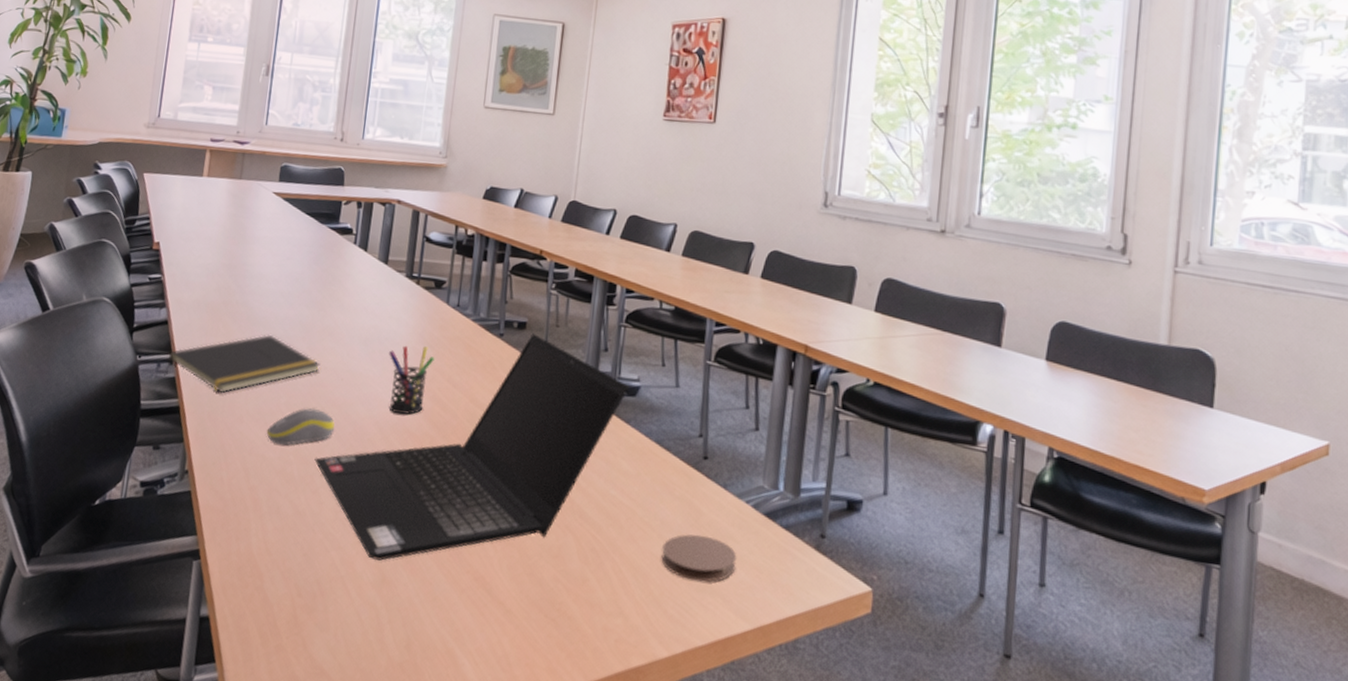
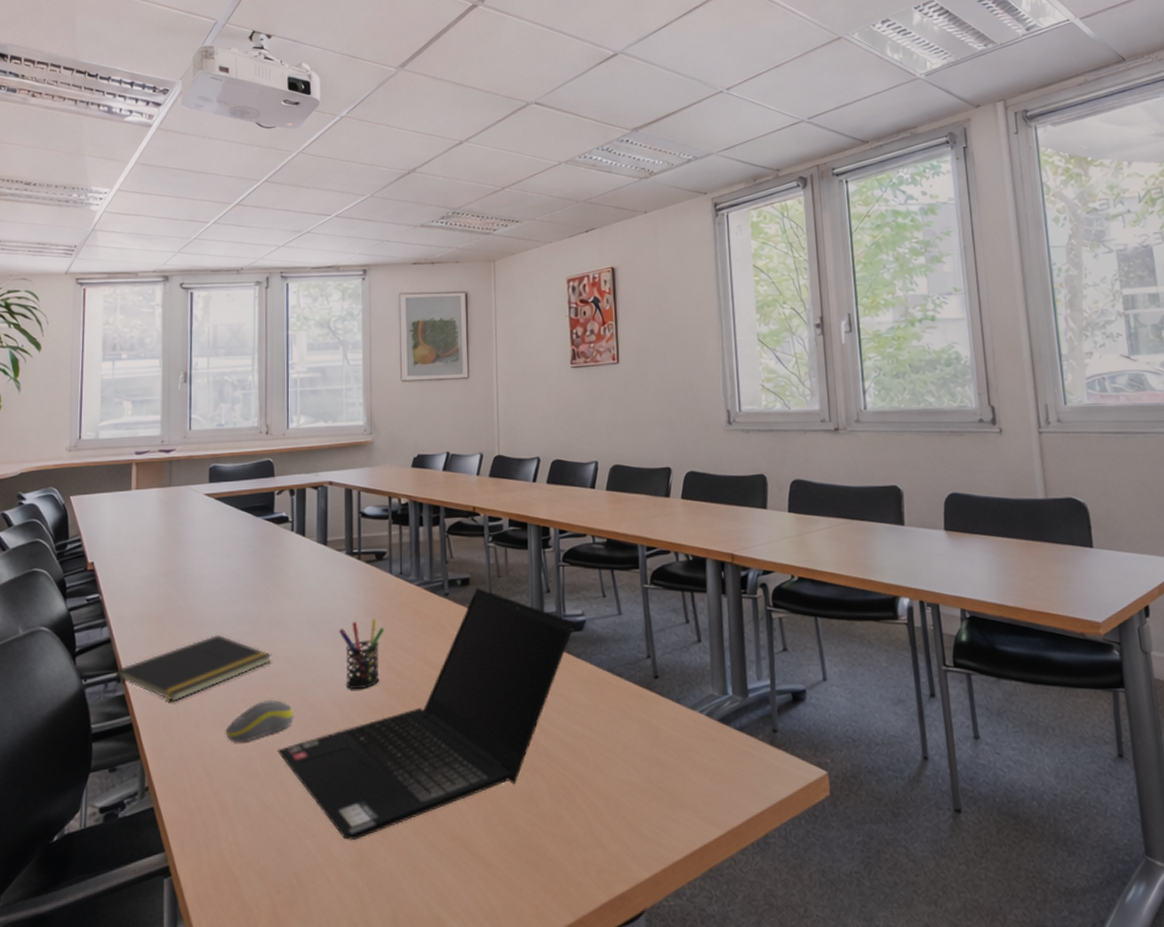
coaster: present [661,534,737,582] -> none [628,751,700,798]

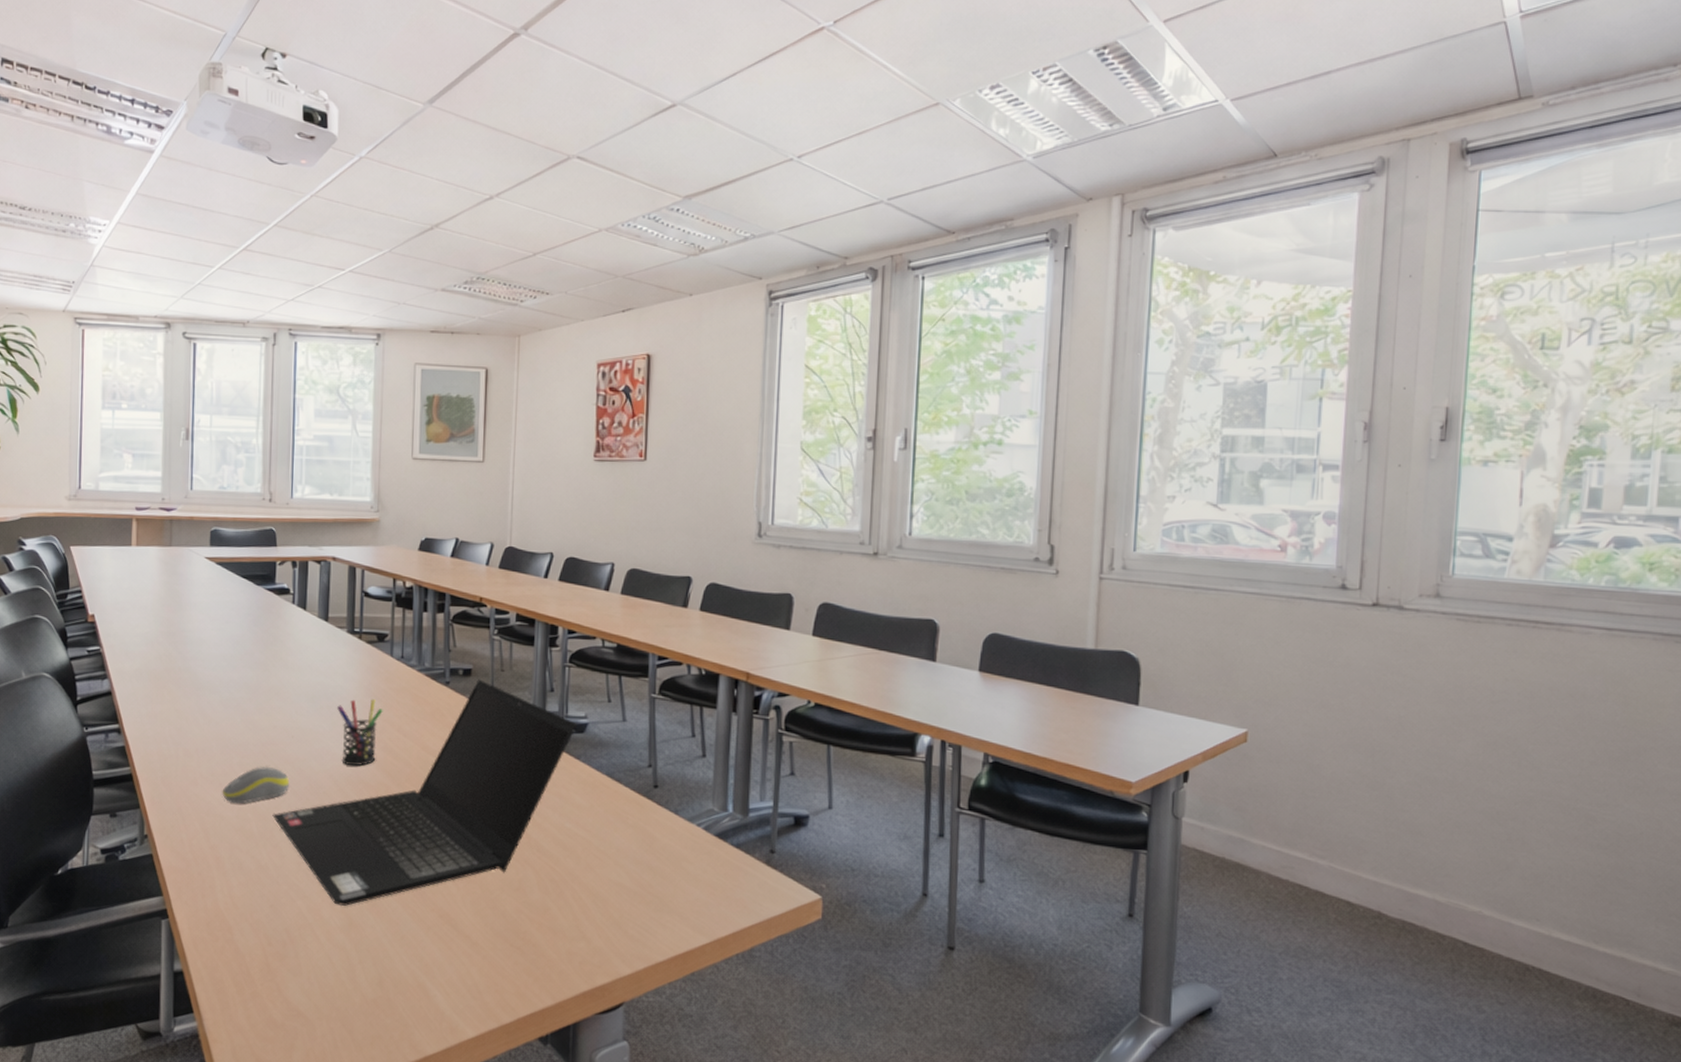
notepad: present [113,634,272,703] -> none [113,697,270,759]

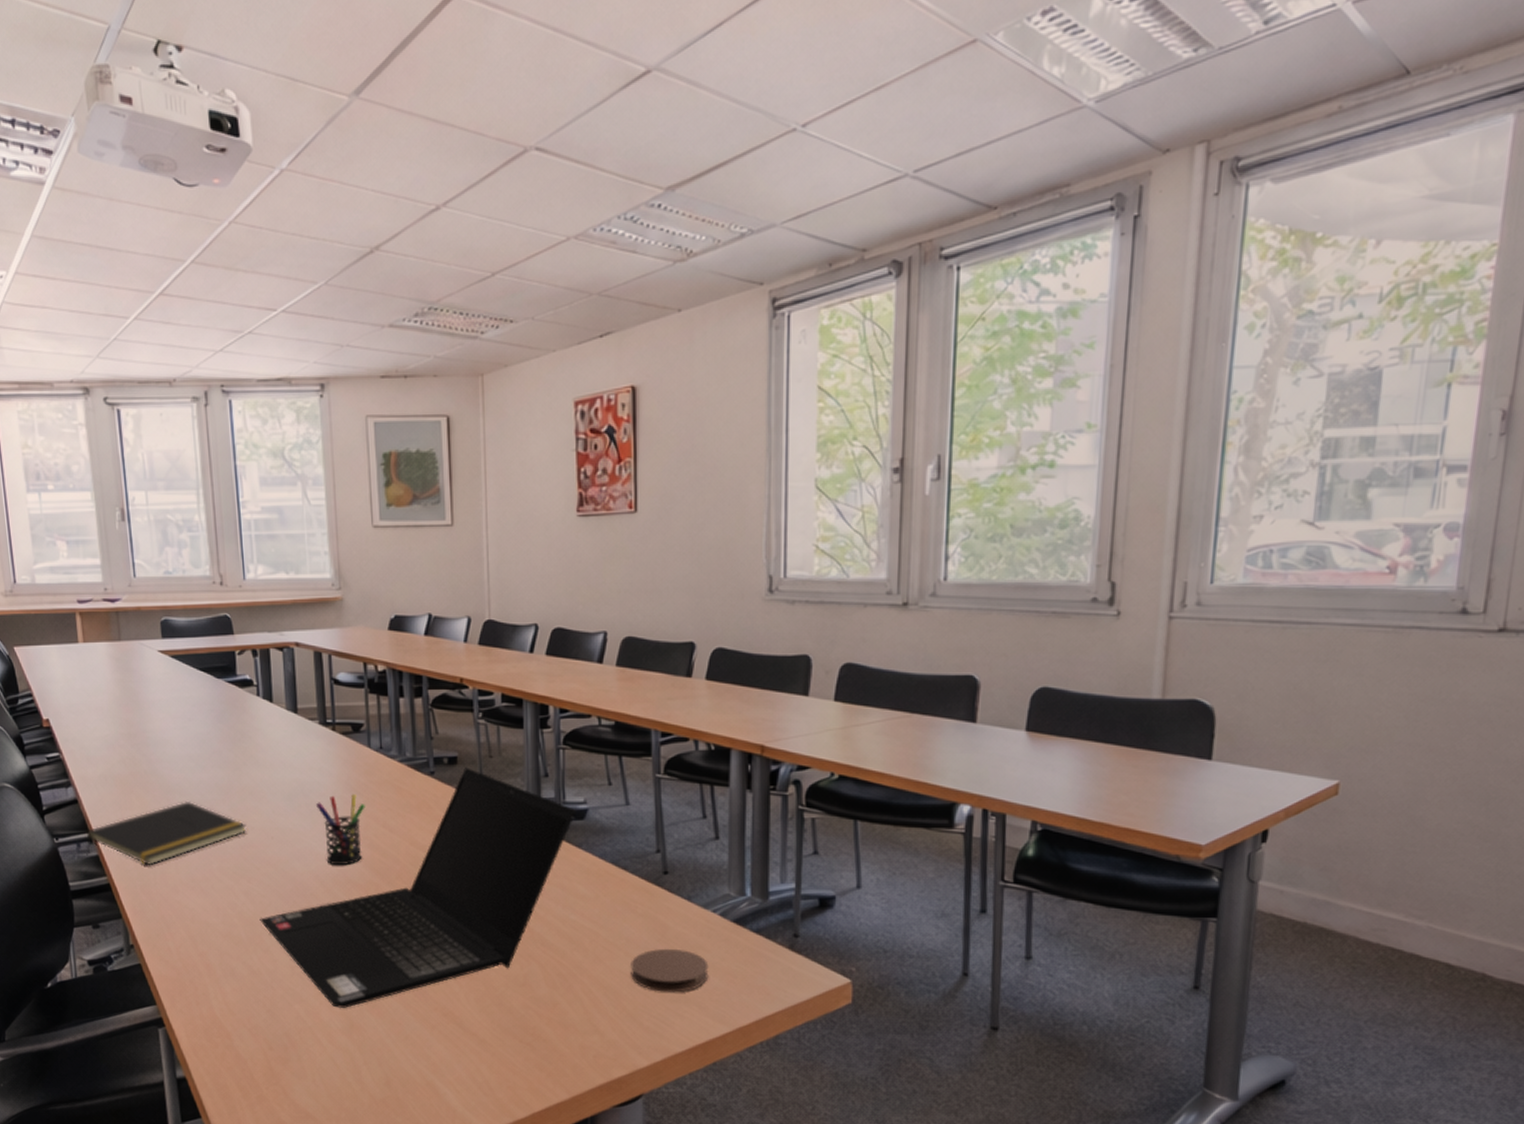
notepad: none [113,697,270,759] -> present [86,800,247,866]
computer mouse: present [222,766,290,804] -> none [204,869,274,909]
coaster: none [619,859,691,902] -> present [631,948,709,993]

